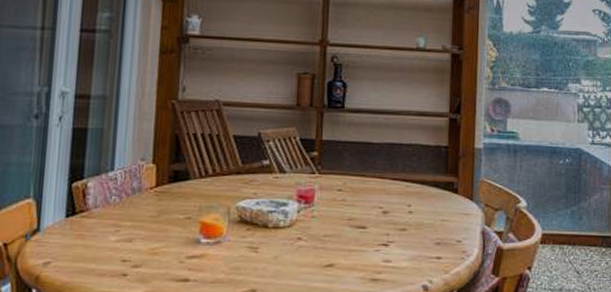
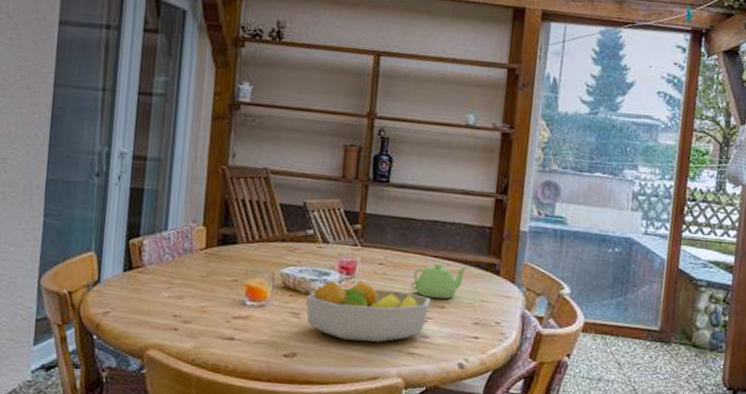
fruit bowl: none [263,208,391,272] -> present [305,280,431,342]
teapot: none [370,185,427,221] -> present [410,263,468,299]

